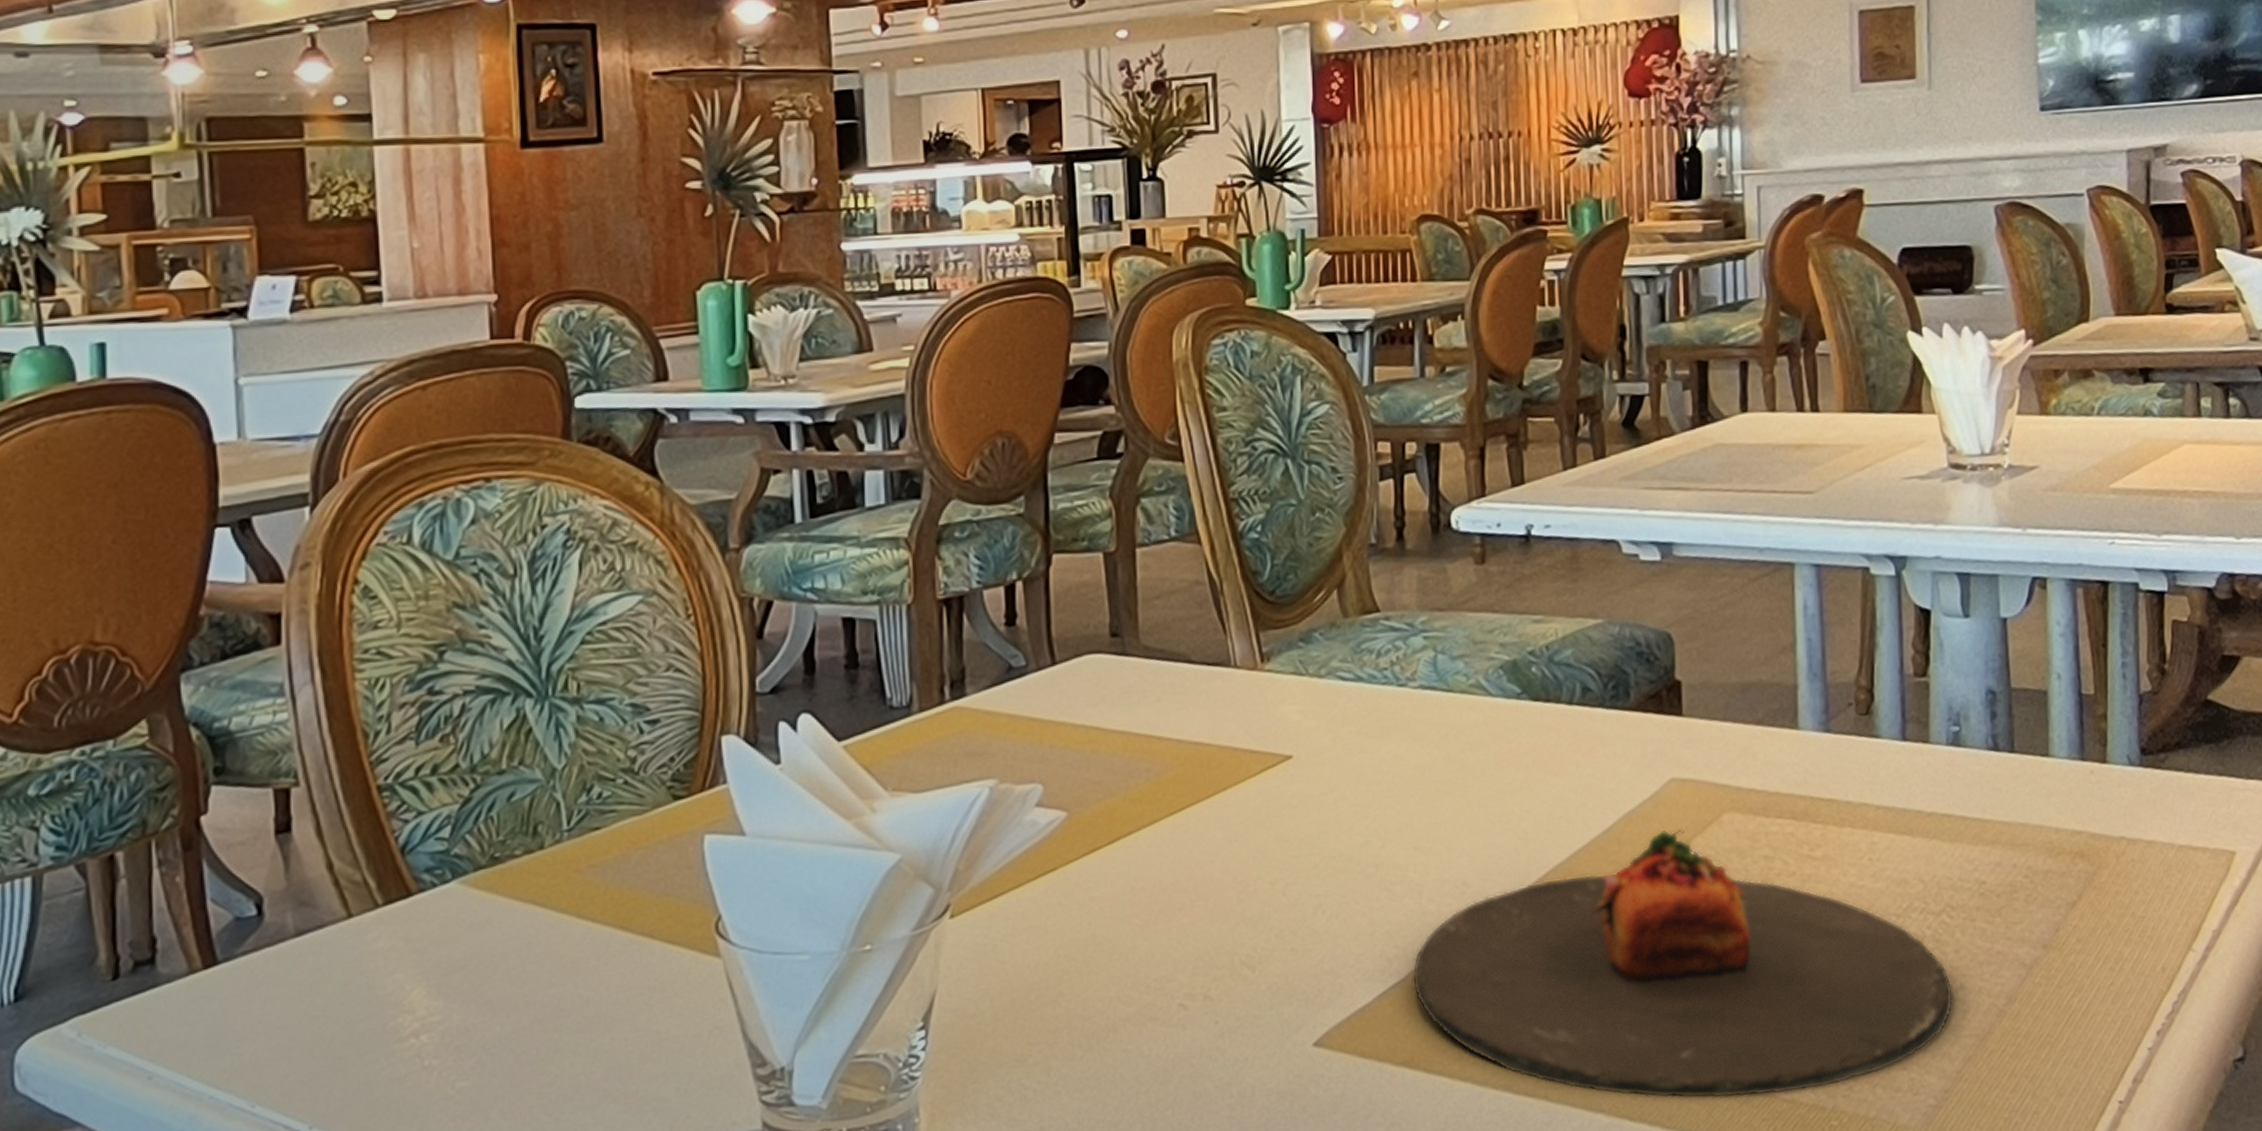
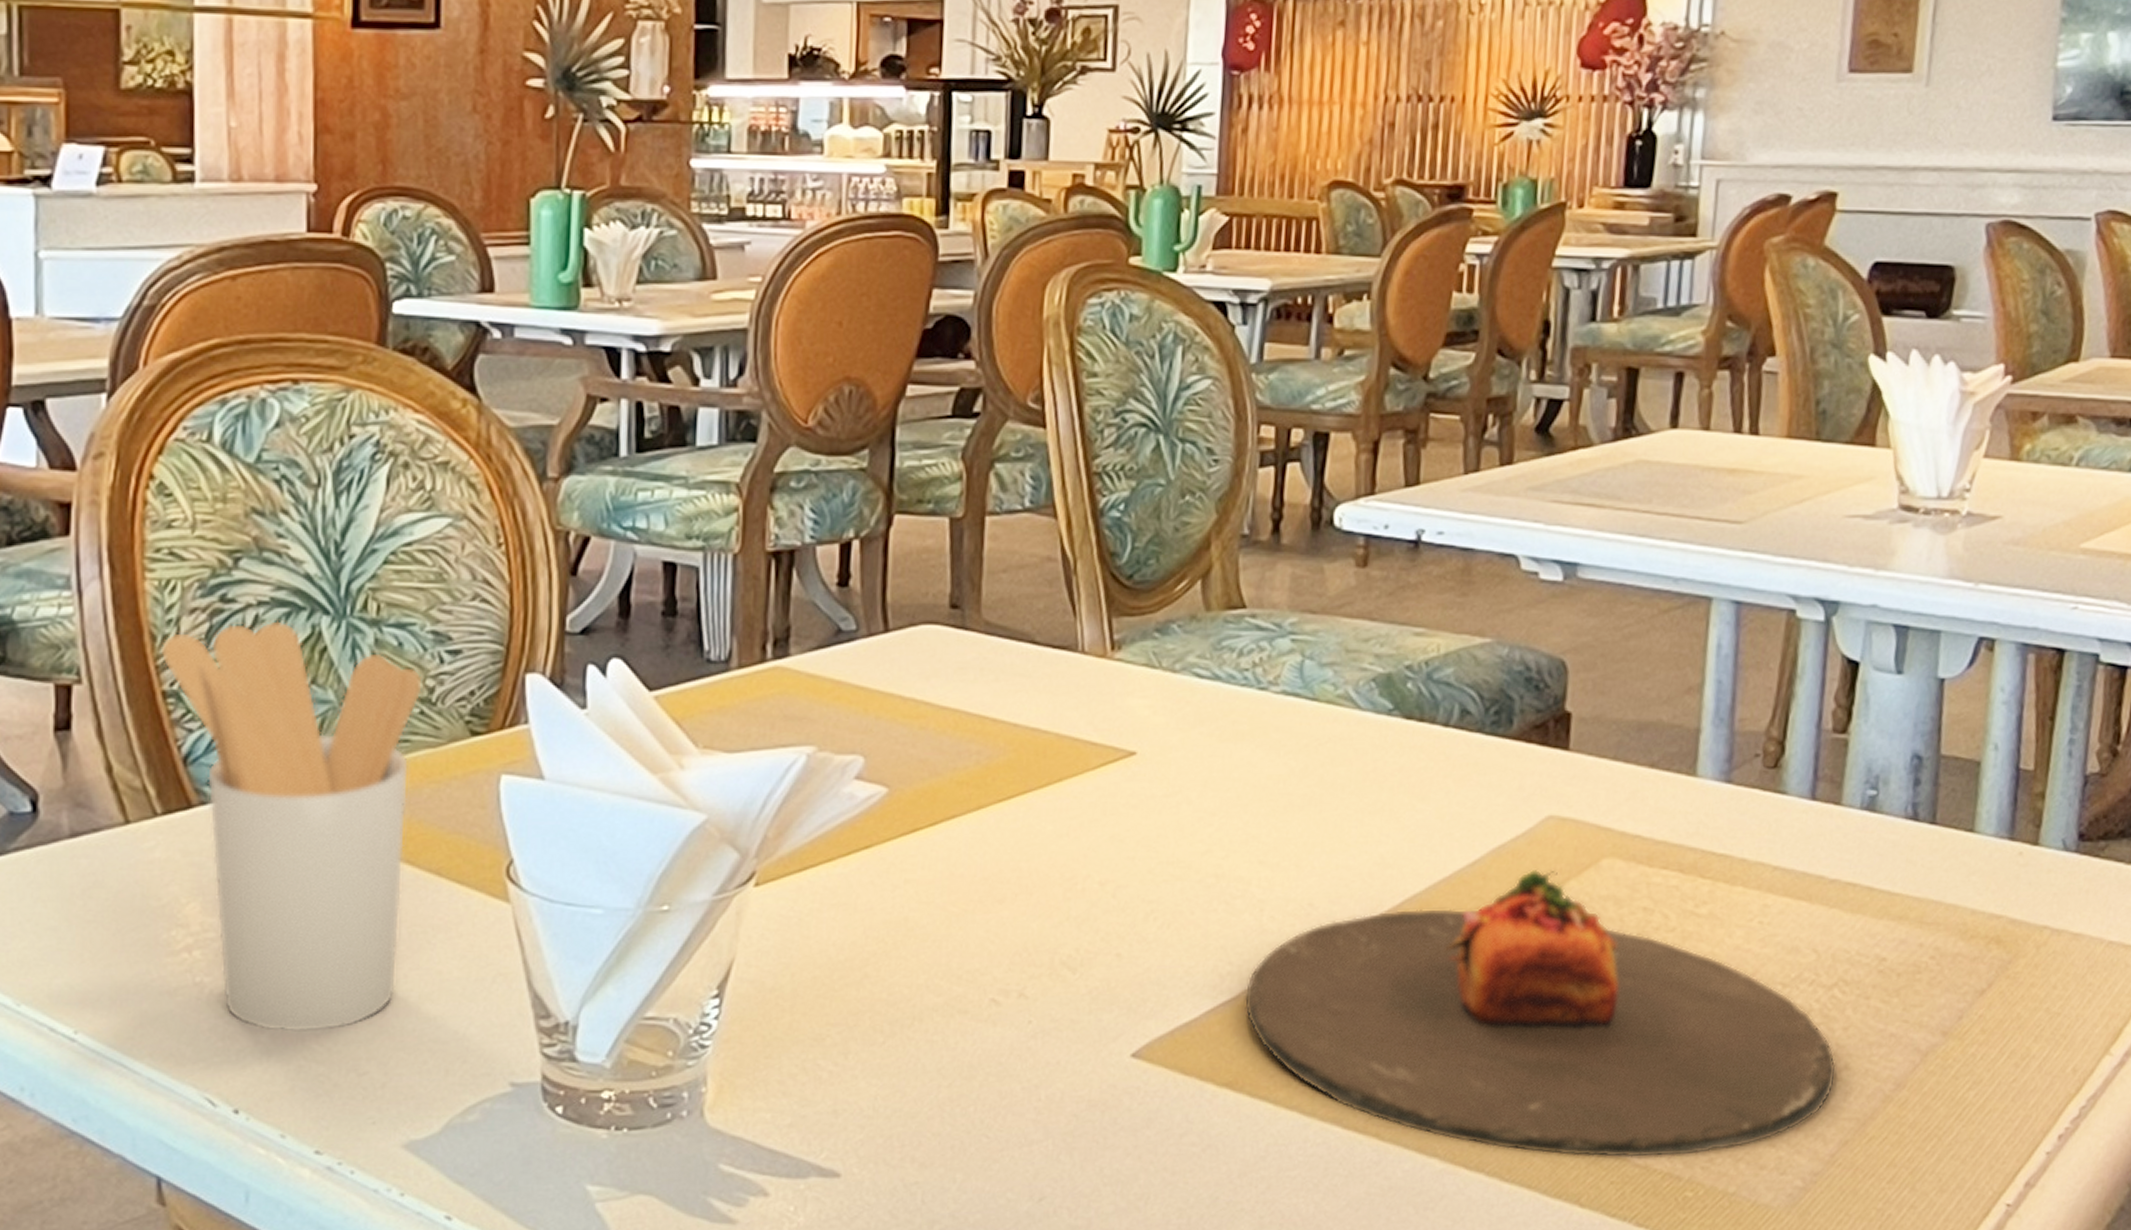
utensil holder: none [373,707,626,1107] -> present [160,621,424,1033]

